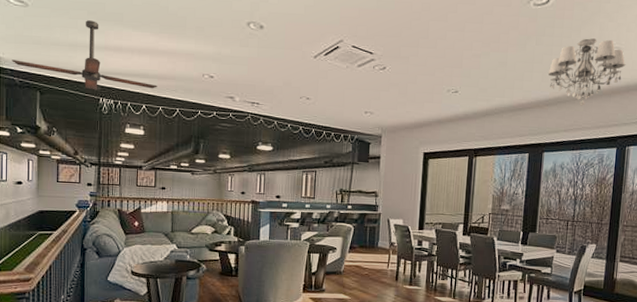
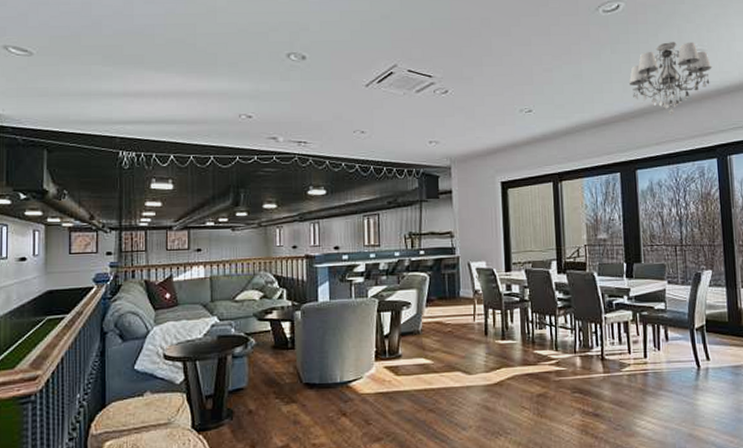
ceiling fan: present [12,20,157,90] -> none [13,65,187,143]

